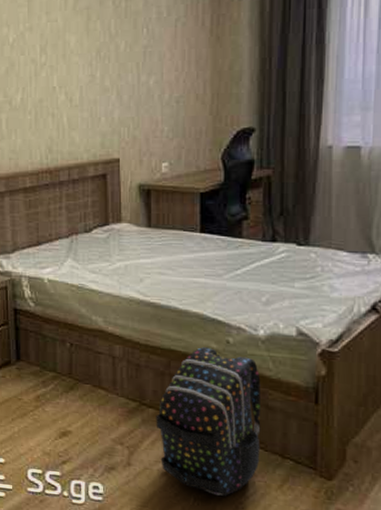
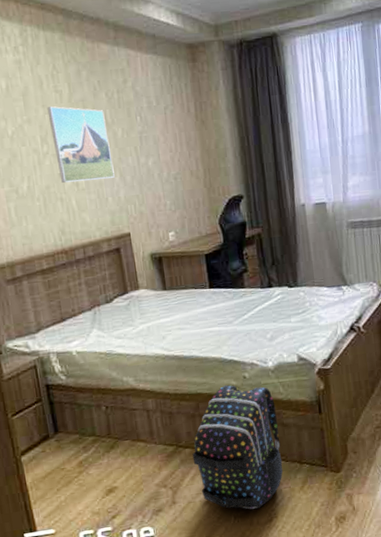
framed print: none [50,14,111,97] -> present [47,106,115,183]

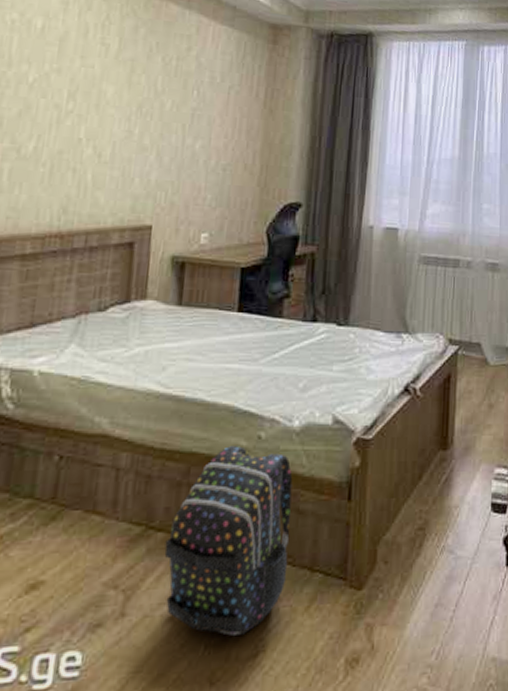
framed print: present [47,106,115,183] -> none [79,59,155,155]

